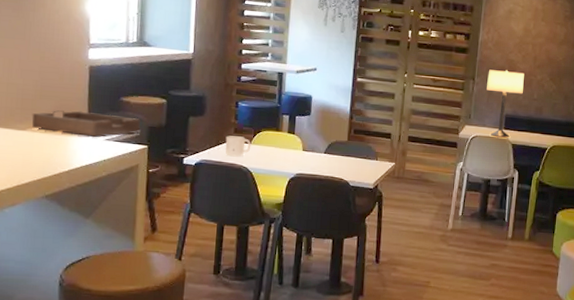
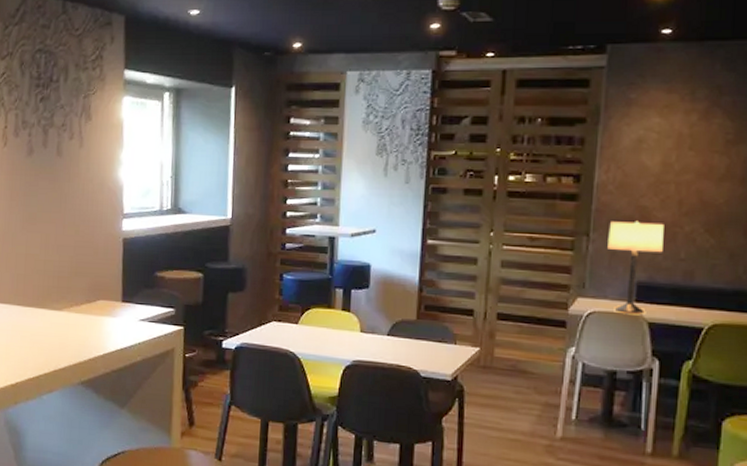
tray: present [31,110,140,138] -> none [67,288,176,318]
mug: present [225,136,251,157] -> none [268,314,299,340]

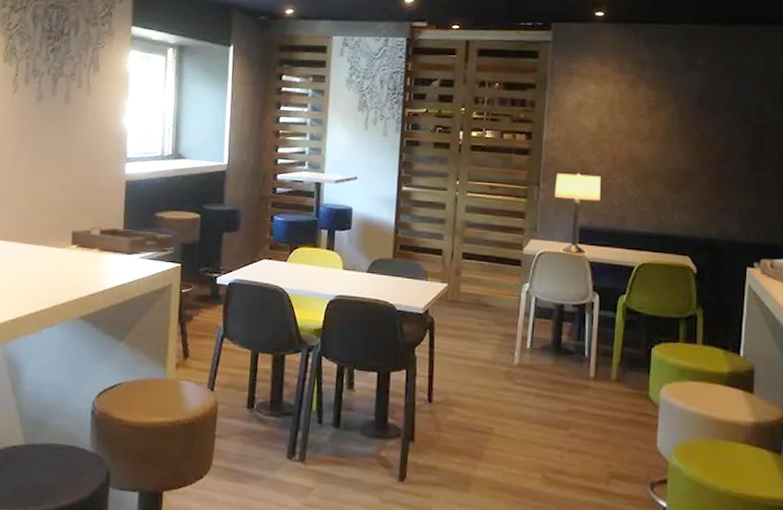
tray: none [67,288,176,318] -> present [70,227,174,256]

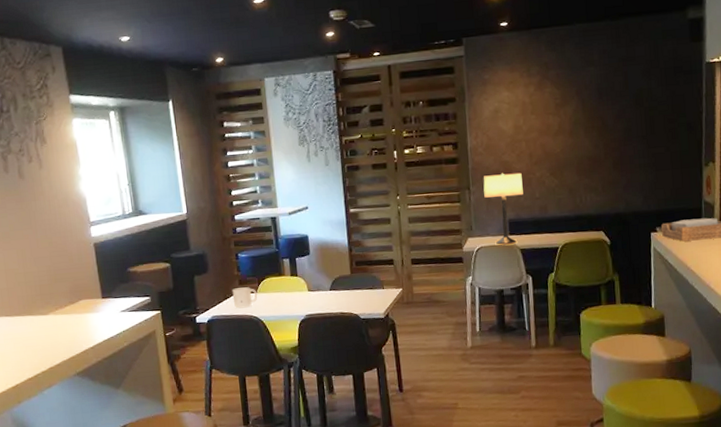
tray: present [70,227,174,256] -> none [51,286,151,312]
mug: none [259,253,287,277] -> present [232,287,258,309]

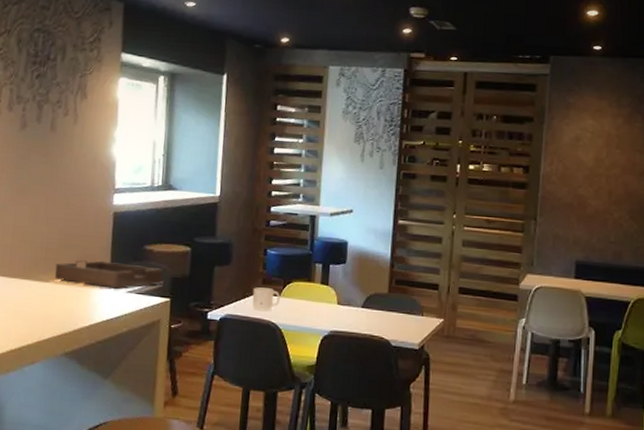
tray: none [51,286,151,312] -> present [55,260,164,290]
table lamp: present [483,172,523,245] -> none [552,207,597,289]

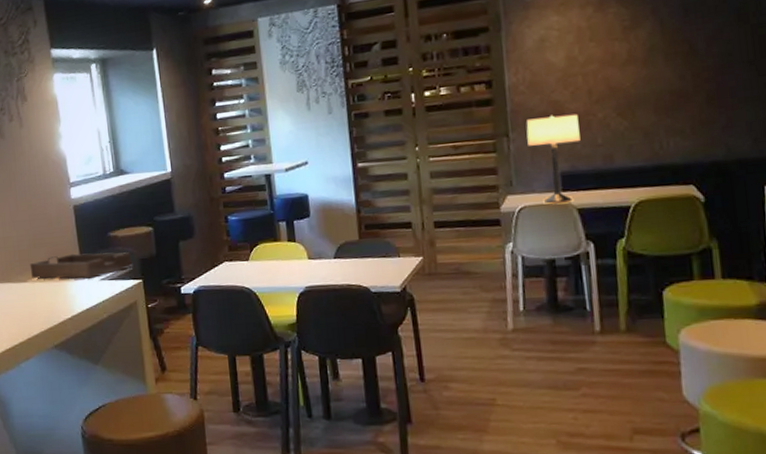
mug: present [252,287,281,312] -> none [220,254,250,278]
table lamp: none [552,207,597,289] -> present [526,113,581,204]

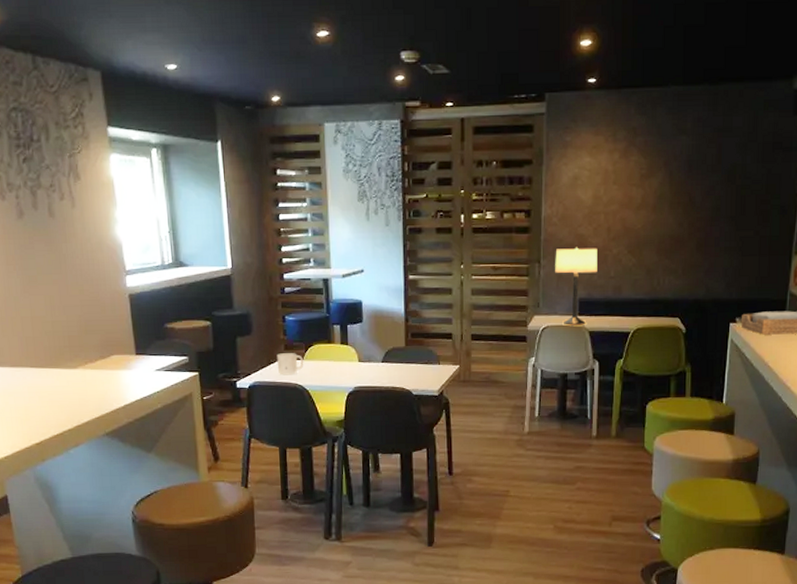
tray: present [29,252,132,280] -> none [80,343,188,370]
mug: none [220,254,250,278] -> present [276,353,304,376]

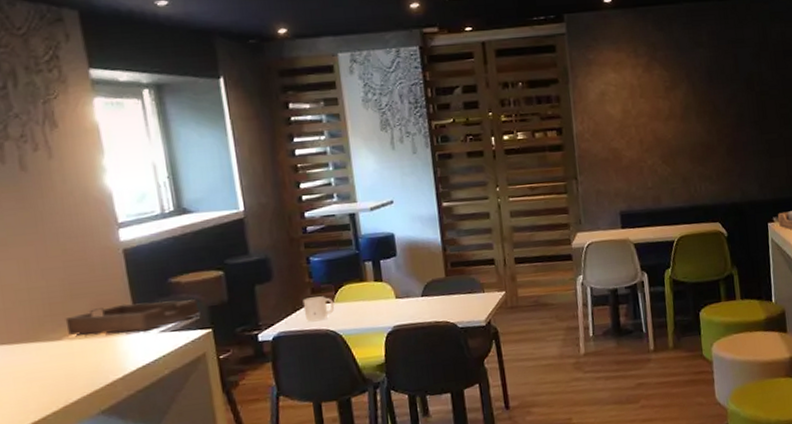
tray: none [80,343,188,370] -> present [65,299,199,336]
table lamp: present [555,247,597,325] -> none [591,160,635,240]

